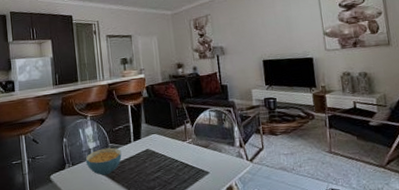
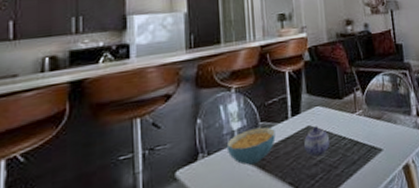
teapot: none [144,149,165,175] -> present [304,126,330,158]

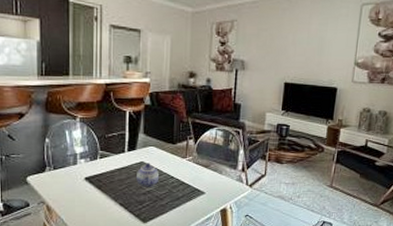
cereal bowl: present [226,127,276,165] -> none [69,155,112,183]

